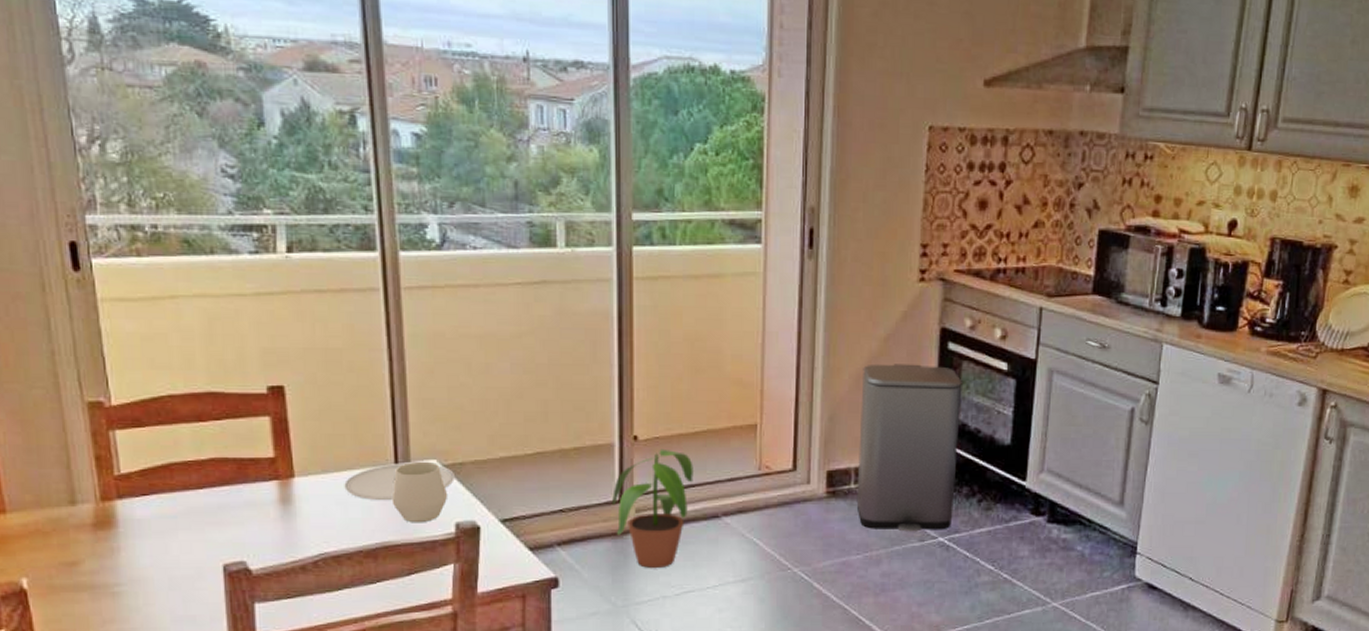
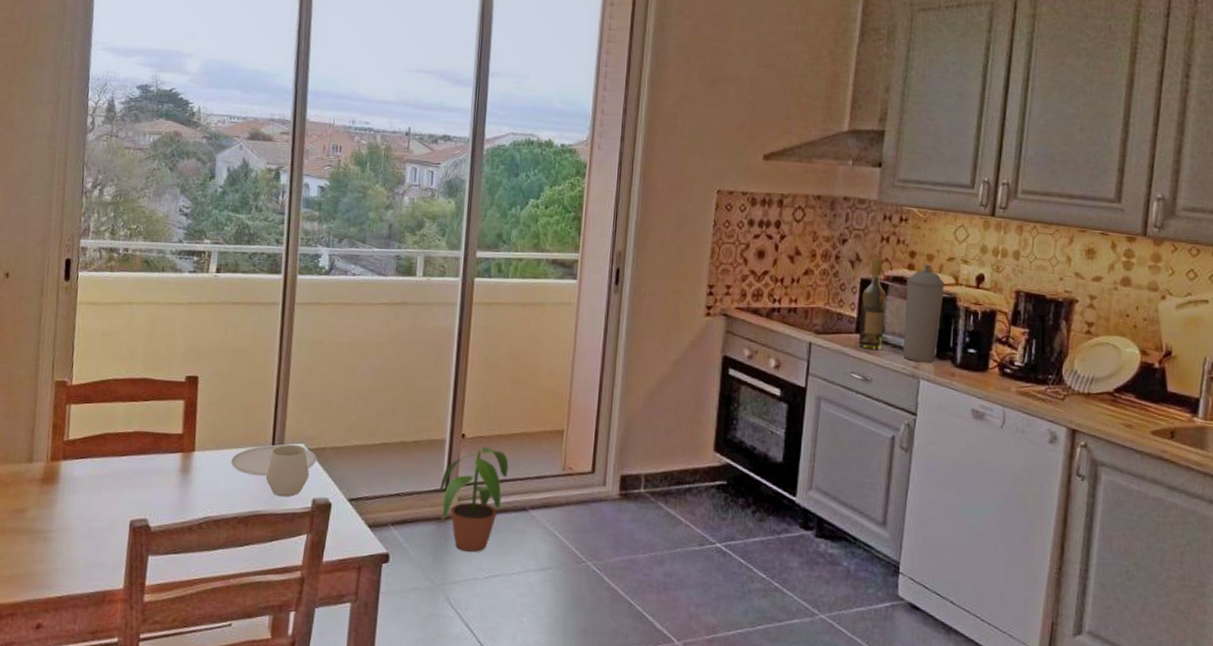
pedal bin: present [856,364,962,532] -> none [645,384,741,537]
bottle: none [1095,205,1128,312] -> present [858,258,887,350]
canister: none [1144,210,1194,325] -> present [902,264,945,363]

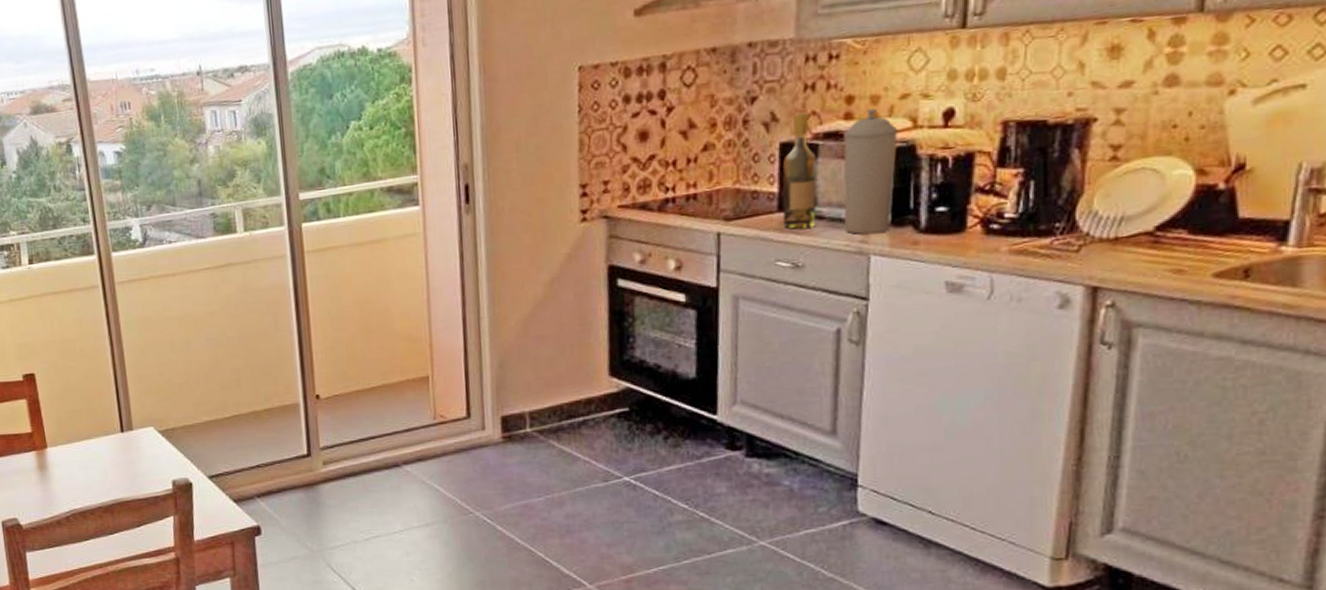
plate: present [231,445,318,476] -> none [84,431,170,464]
cup: present [265,444,309,497] -> none [121,428,164,482]
potted plant: present [440,446,509,552] -> none [301,405,373,515]

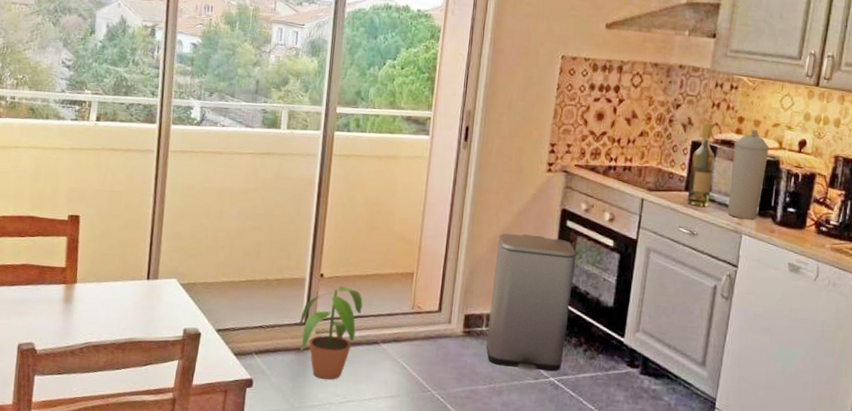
potted plant: none [301,405,373,515] -> present [299,285,363,380]
pedal bin: none [529,304,638,473] -> present [486,233,577,372]

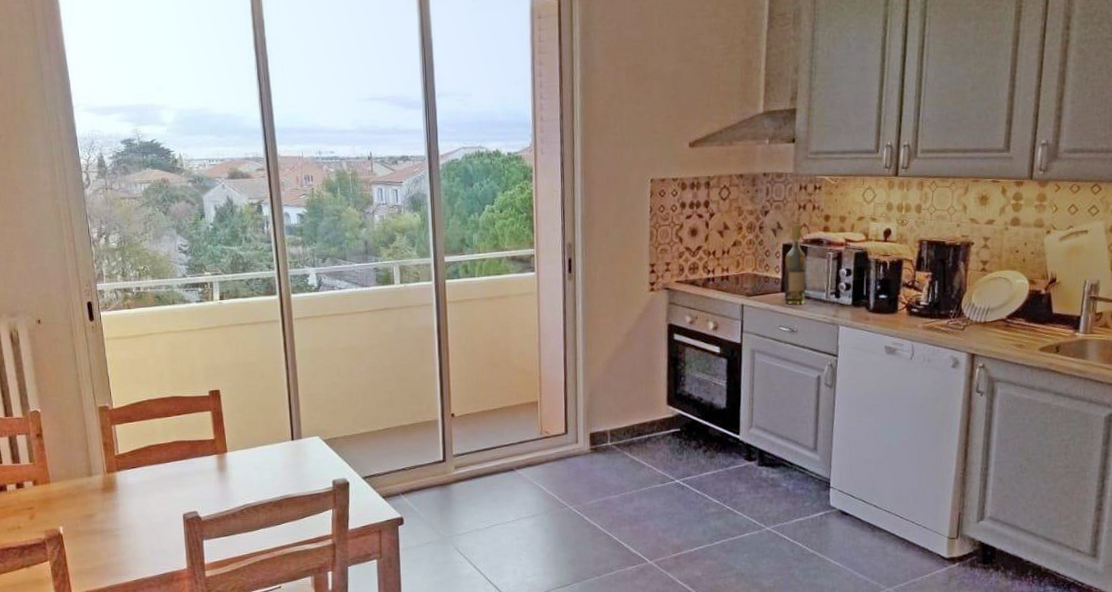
potted plant: present [299,285,363,380] -> none [438,422,494,509]
pedal bin: present [486,233,577,372] -> none [612,352,687,477]
canister: present [727,129,770,220] -> none [822,225,857,312]

